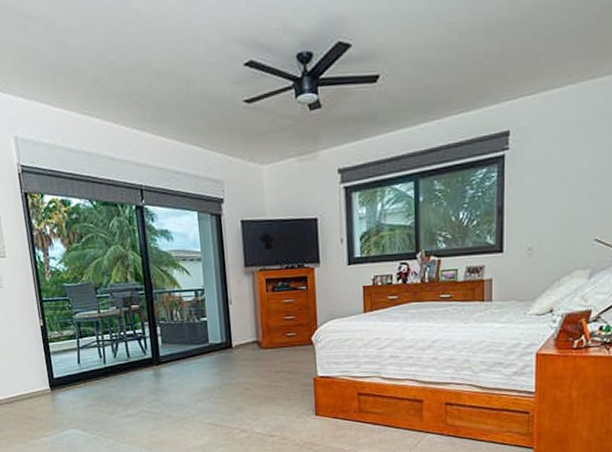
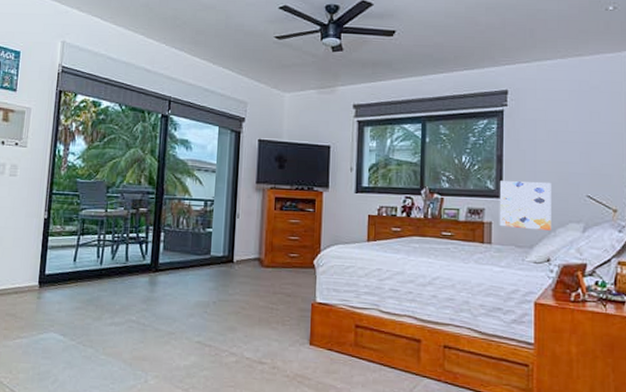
wall art: none [500,229,556,283] -> present [499,181,551,231]

